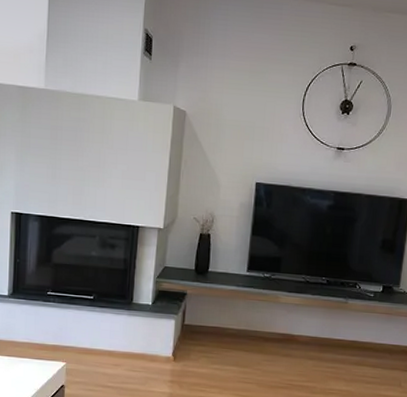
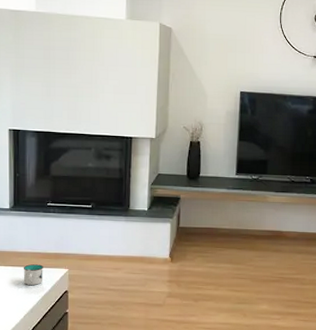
mug: none [19,355,40,377] -> present [23,264,43,285]

